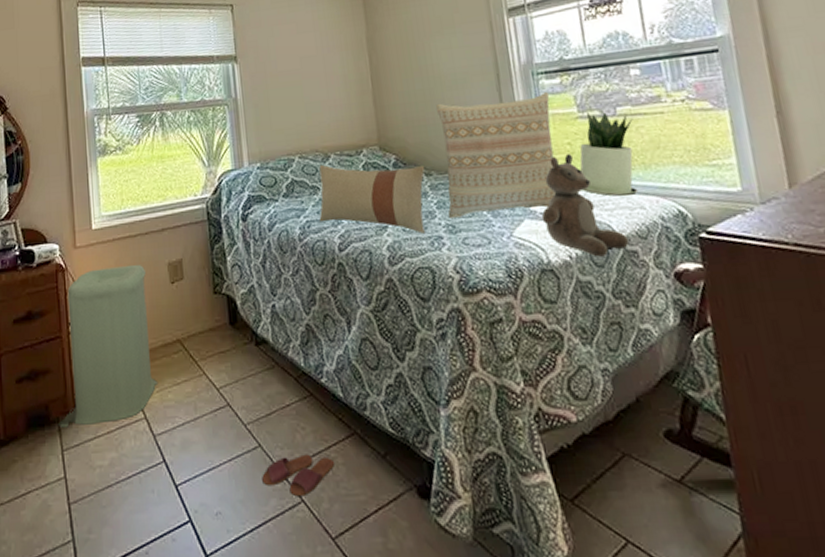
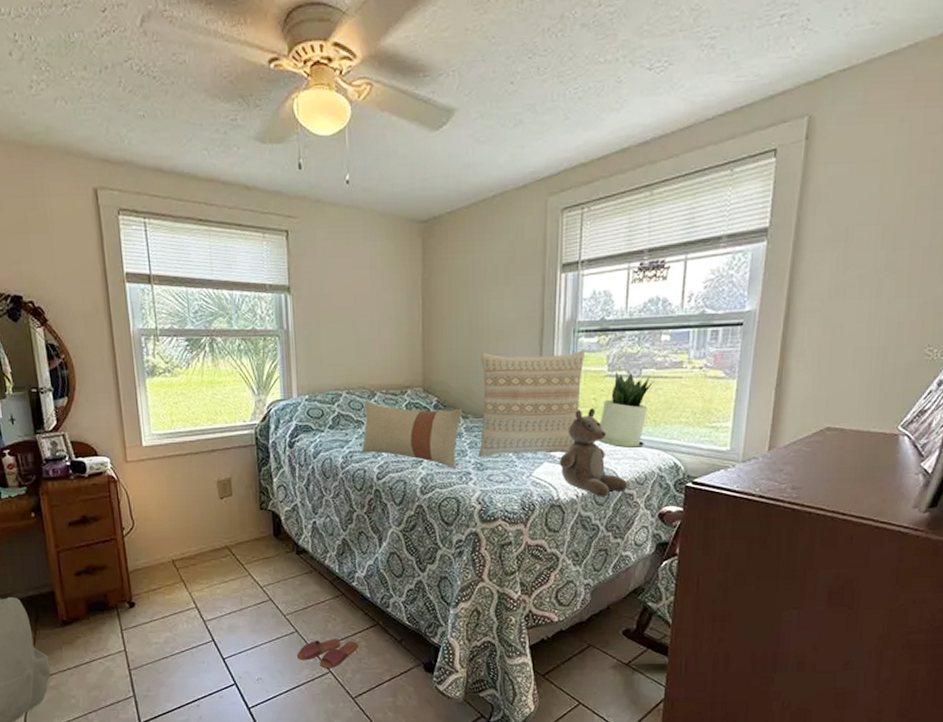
laundry basket: present [57,264,159,428] -> none [116,480,208,613]

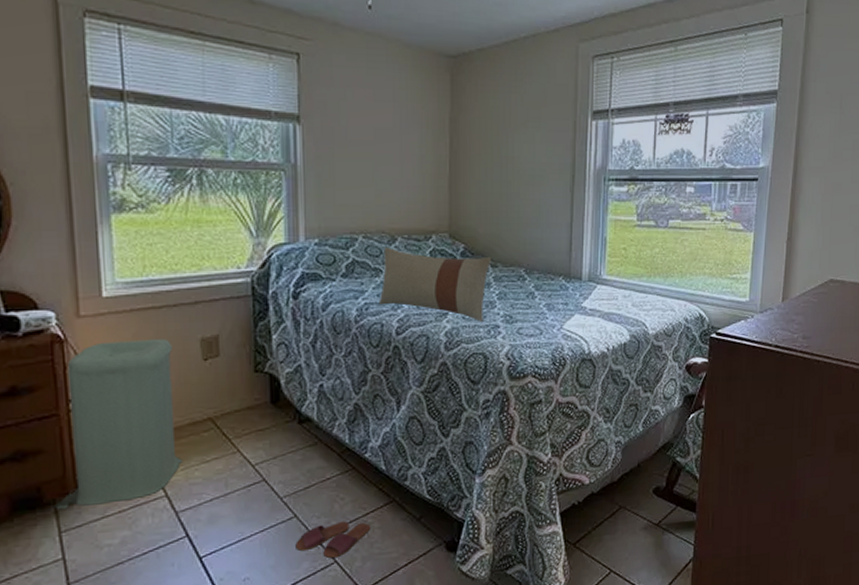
laundry basket: none [116,480,208,613] -> present [53,338,184,510]
pillow: present [478,350,586,458] -> none [507,197,616,310]
stuffed animal: present [559,408,628,497] -> none [590,258,657,350]
planter: present [598,372,655,449] -> none [628,222,680,300]

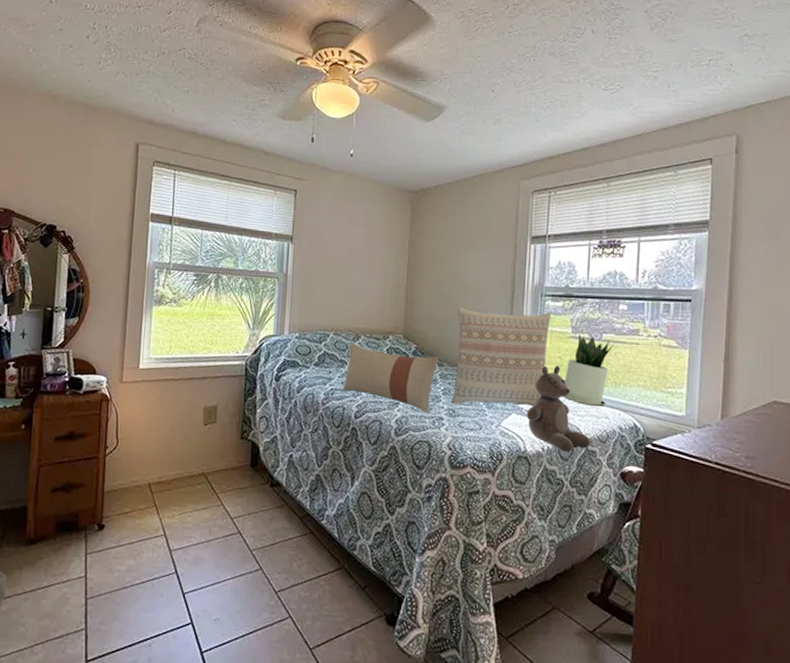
laundry basket: present [53,338,184,510] -> none [84,403,184,535]
slippers: present [295,521,372,559] -> none [258,579,322,614]
pillow: none [507,197,616,310] -> present [450,307,552,407]
stuffed animal: none [590,258,657,350] -> present [526,366,591,452]
planter: none [628,222,680,300] -> present [563,334,614,407]

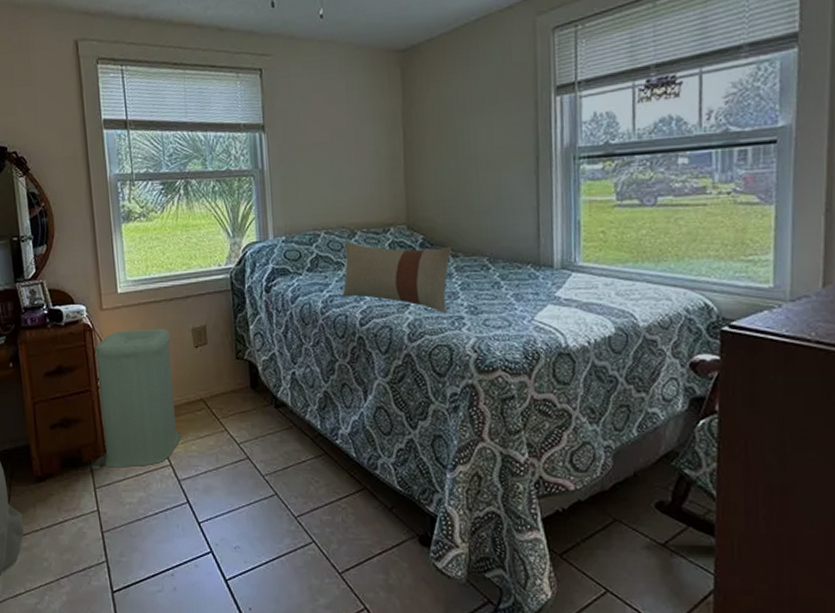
laundry basket: none [84,403,184,535] -> present [89,328,183,469]
pillow: present [450,307,552,407] -> none [470,178,589,301]
stuffed animal: present [526,366,591,452] -> none [565,242,650,344]
planter: present [563,334,614,407] -> none [610,201,673,288]

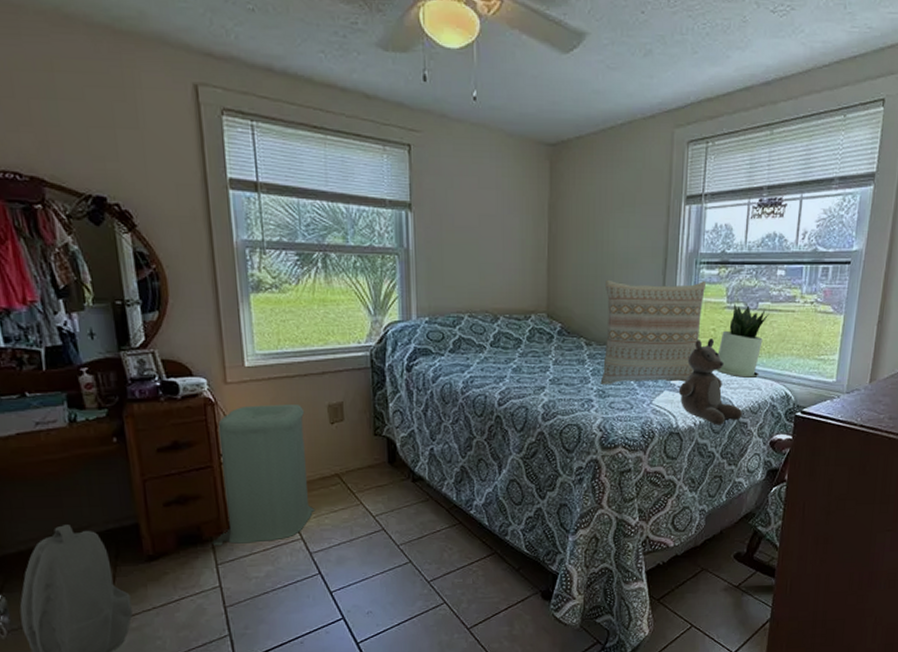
pillow: present [342,241,451,313] -> none [482,325,585,396]
pillow: none [470,178,589,301] -> present [600,279,707,386]
stuffed animal: none [565,242,650,344] -> present [678,338,743,425]
planter: none [610,201,673,288] -> present [716,304,770,379]

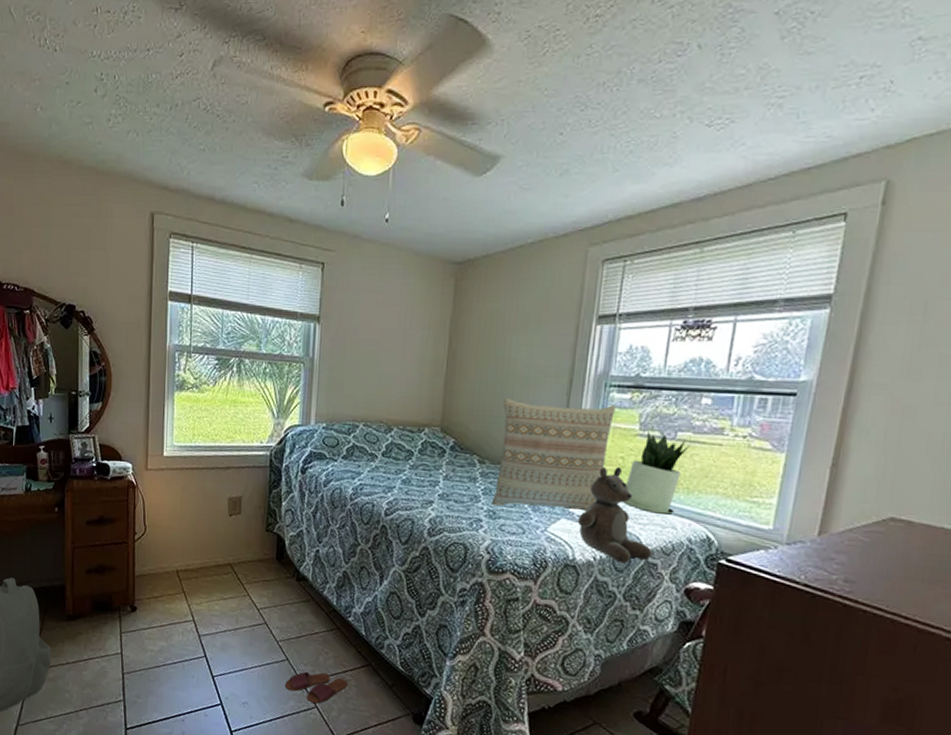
laundry basket: present [211,403,316,546] -> none [118,491,209,619]
slippers: none [410,568,476,600] -> present [285,671,349,704]

